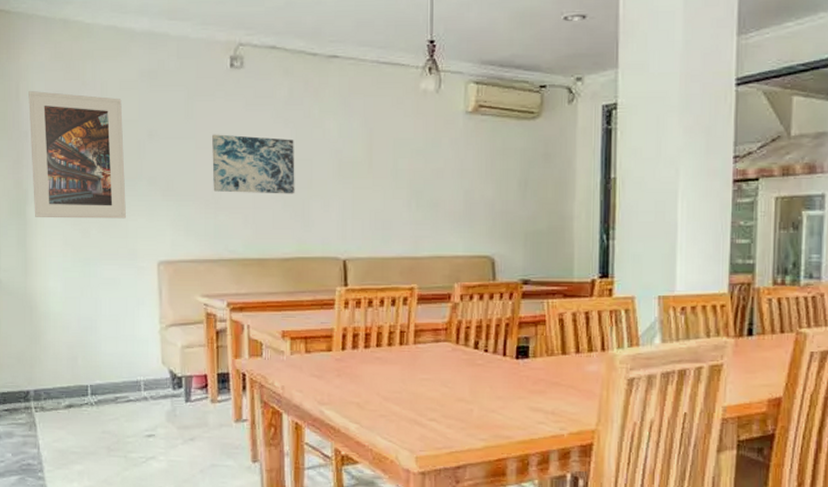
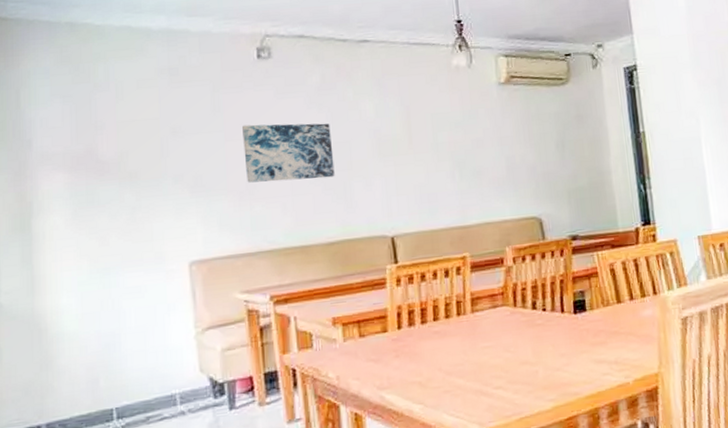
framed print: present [28,91,126,219] -> none [31,97,150,230]

